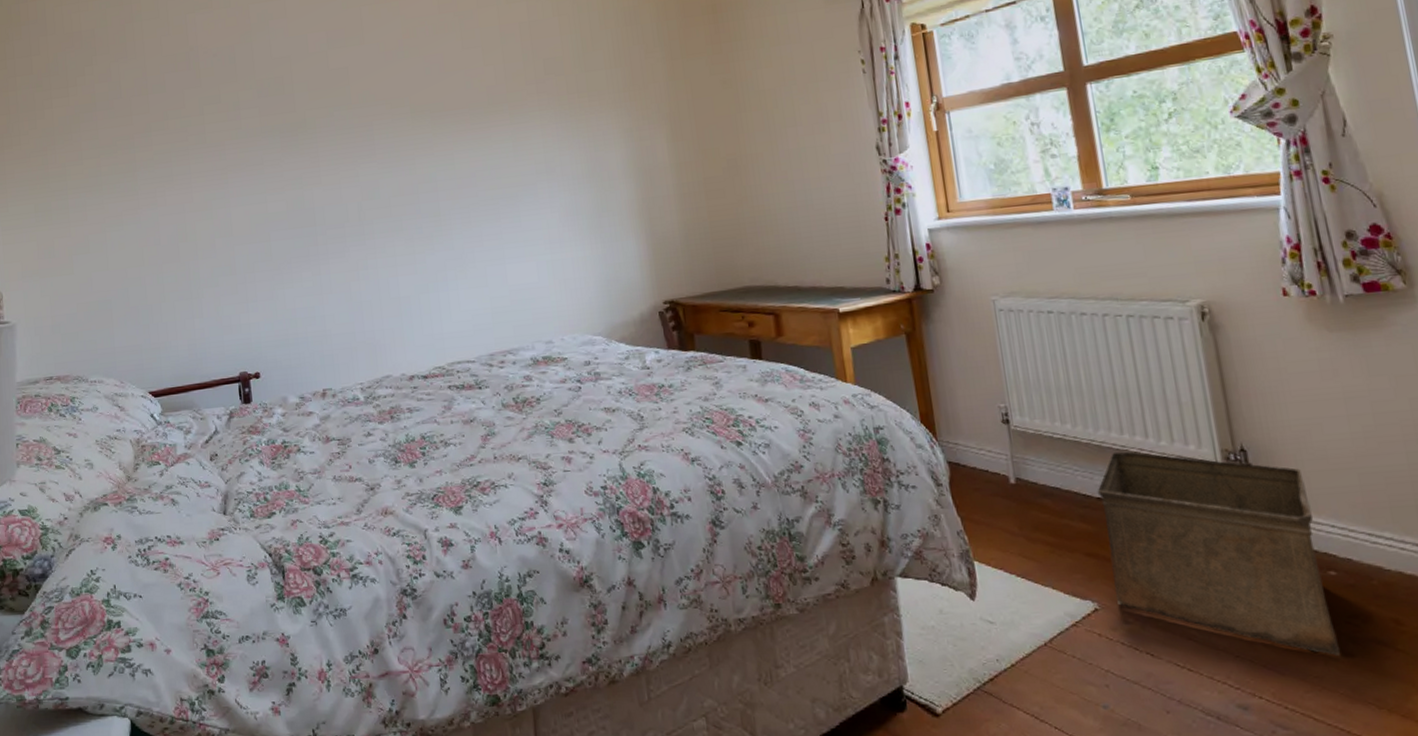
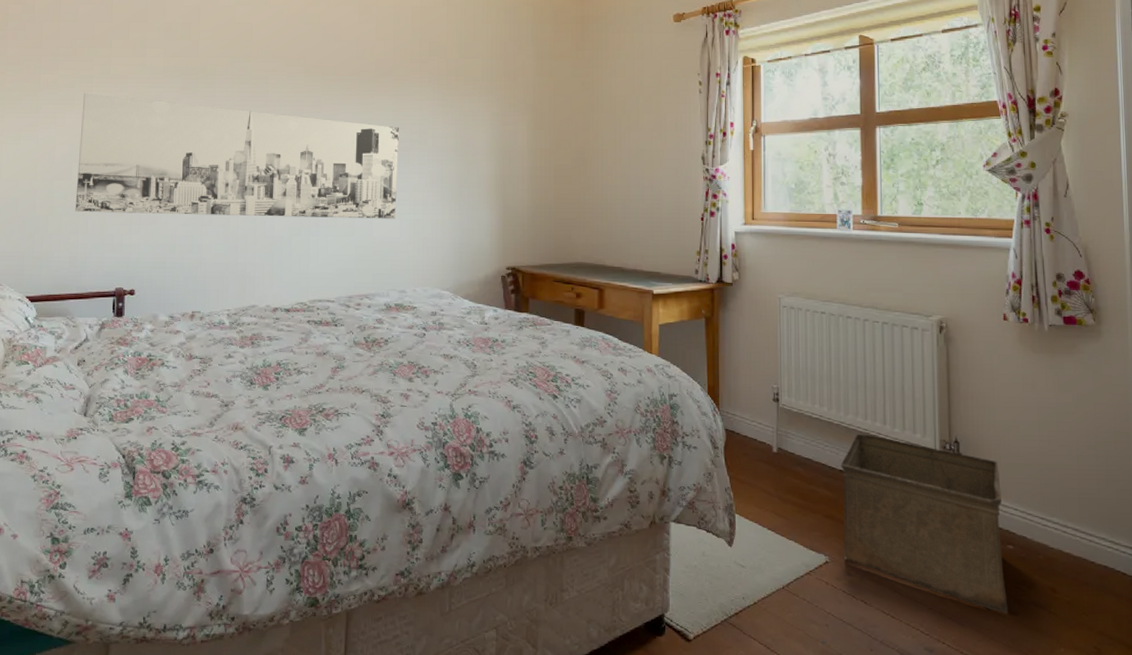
wall art: none [181,159,531,295] -> present [75,92,399,219]

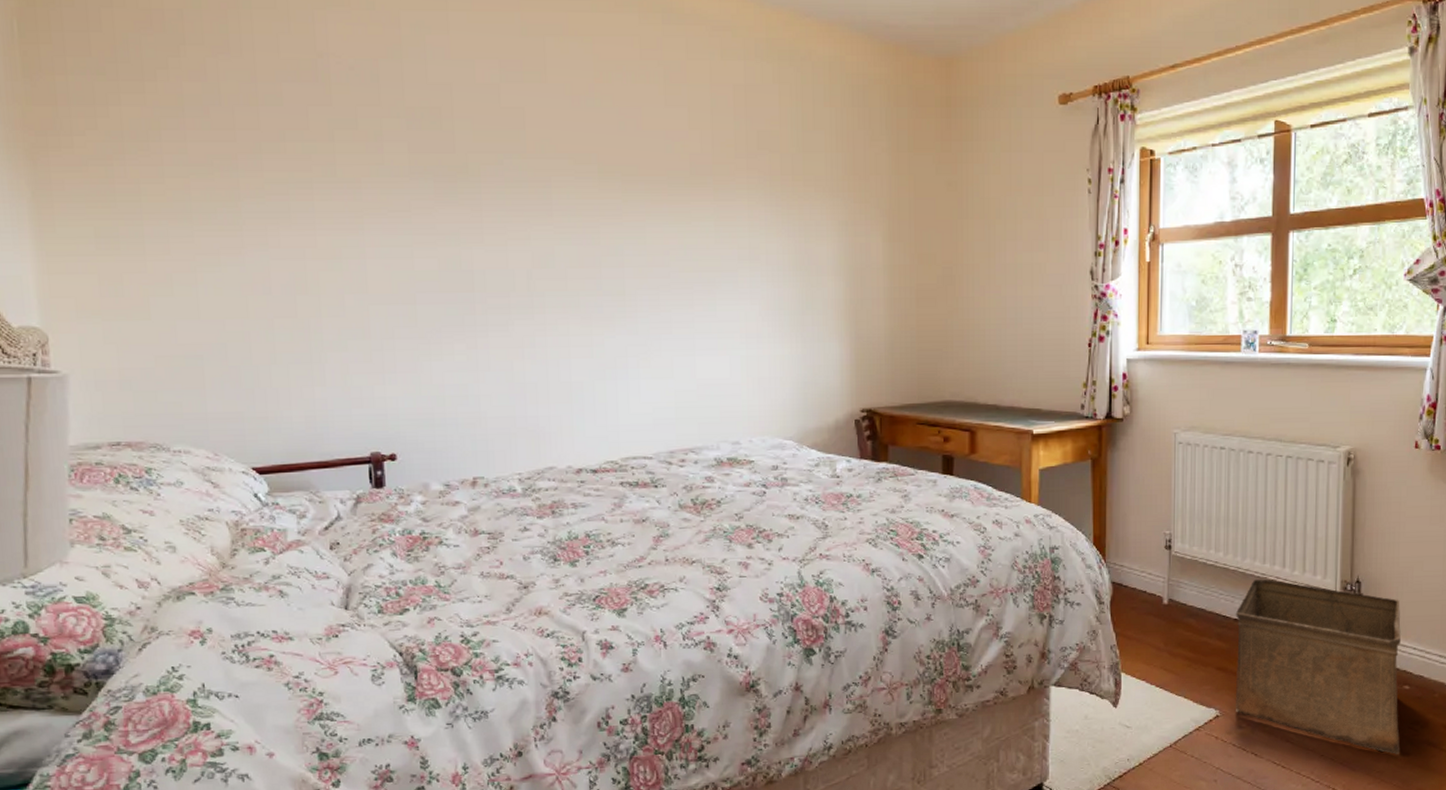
wall art: present [75,92,399,219] -> none [302,201,724,359]

